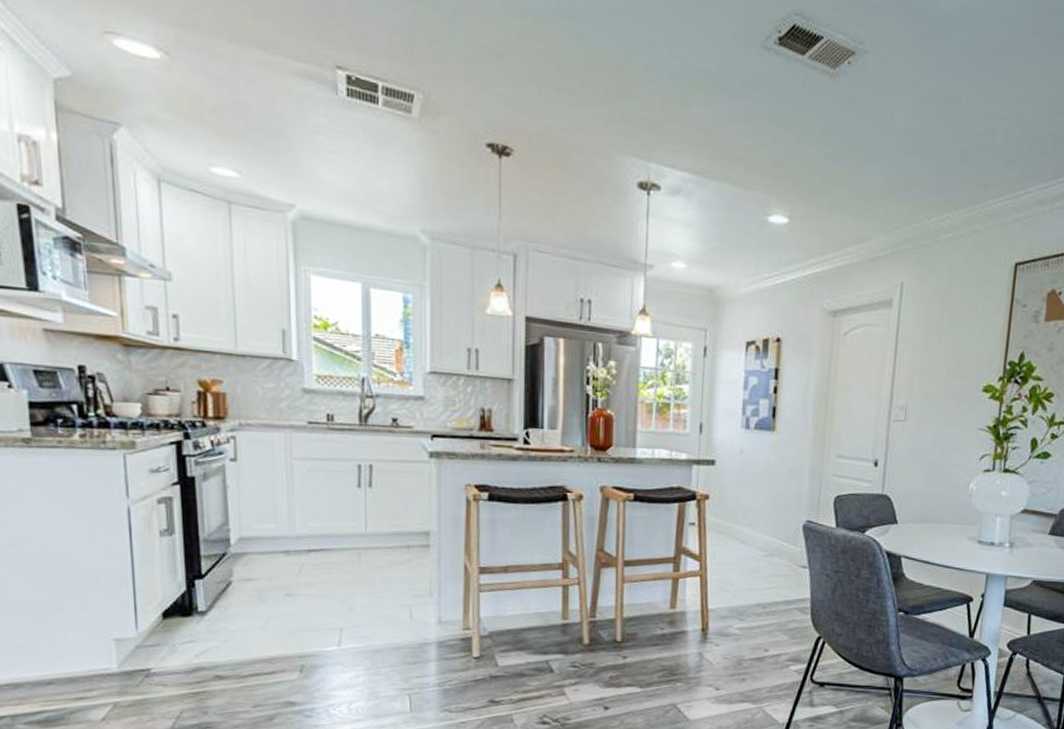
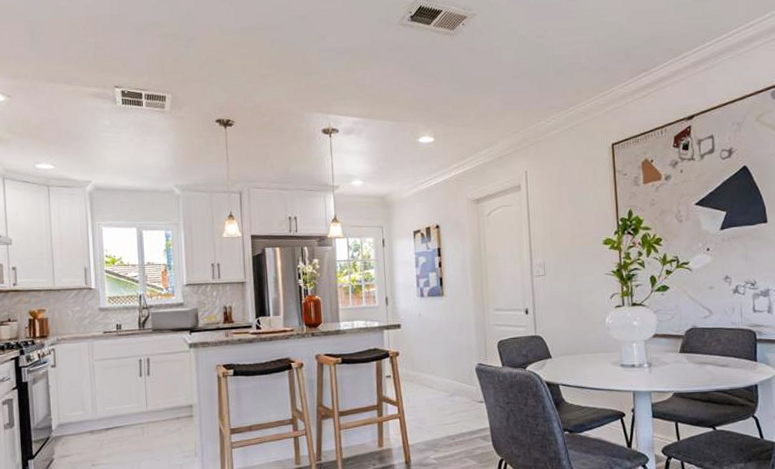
toaster: none [377,401,446,435] -> present [151,307,200,332]

